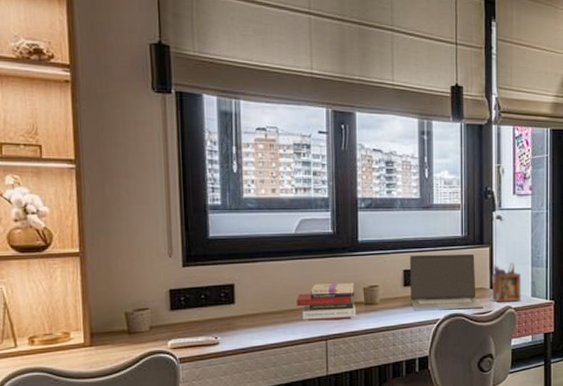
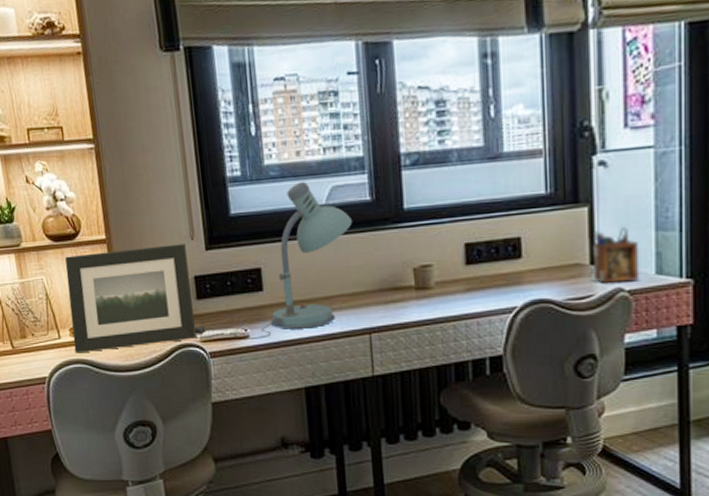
picture frame: none [30,260,167,362] -> present [65,244,196,353]
desk lamp: none [165,213,316,347] -> present [194,181,352,340]
books: present [297,283,357,321] -> none [332,262,406,310]
laptop: present [409,253,483,311] -> none [472,217,581,297]

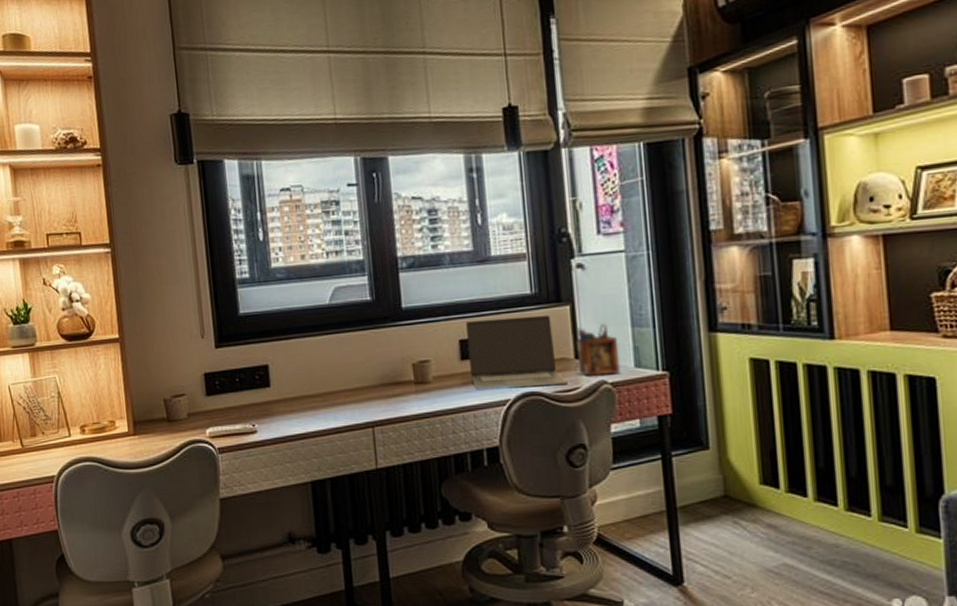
picture frame: present [65,244,196,353] -> none [78,342,205,451]
desk lamp: present [194,181,352,340] -> none [203,282,354,436]
laptop: none [472,217,581,297] -> present [465,314,568,390]

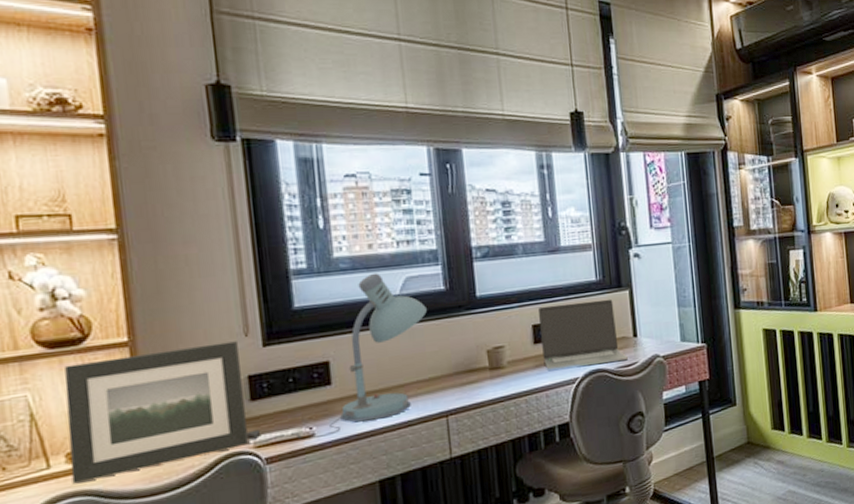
picture frame: none [78,342,205,451] -> present [64,341,248,484]
desk lamp: none [203,282,354,436] -> present [245,273,427,446]
desk organizer: present [575,324,621,377] -> none [634,305,670,352]

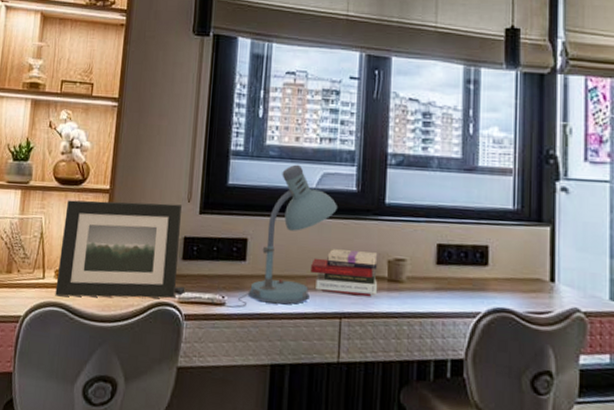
books: none [407,346,481,396] -> present [311,249,378,297]
laptop: present [537,299,628,372] -> none [444,226,540,307]

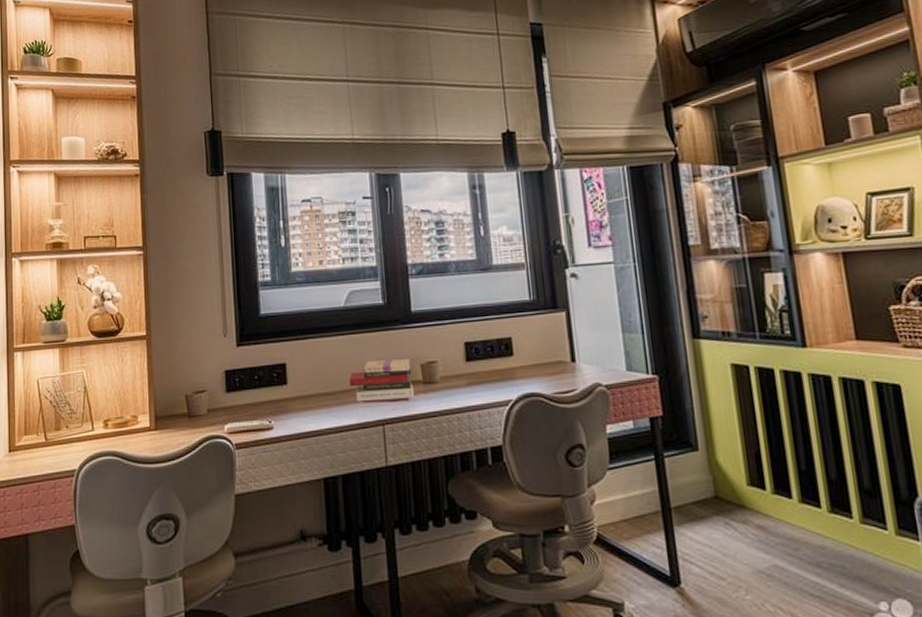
picture frame: present [55,200,182,299] -> none [106,340,223,445]
desk lamp: present [174,164,337,308] -> none [222,286,367,431]

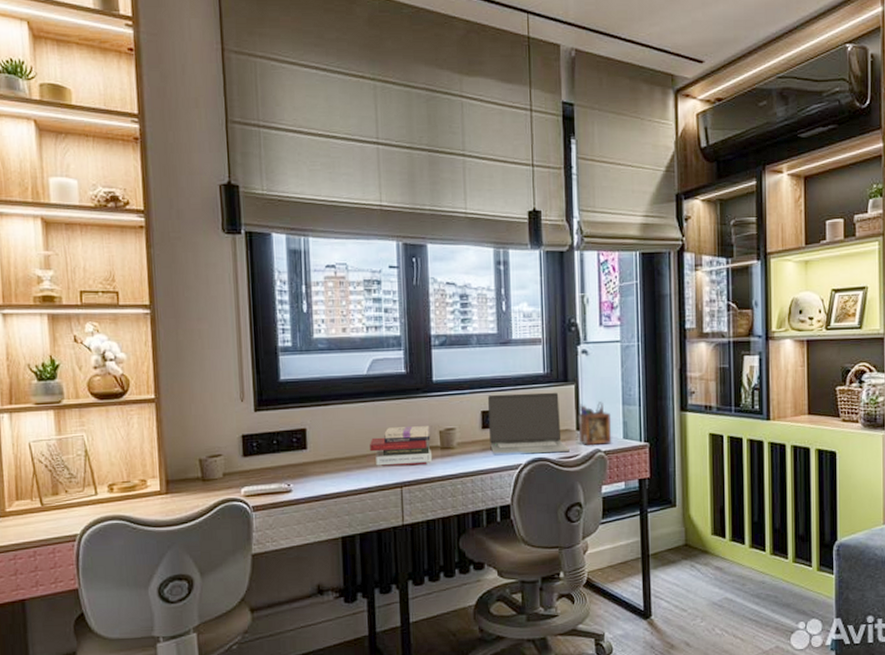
laptop: none [469,320,565,391] -> present [487,392,570,456]
desk organizer: none [571,330,614,380] -> present [578,402,612,446]

